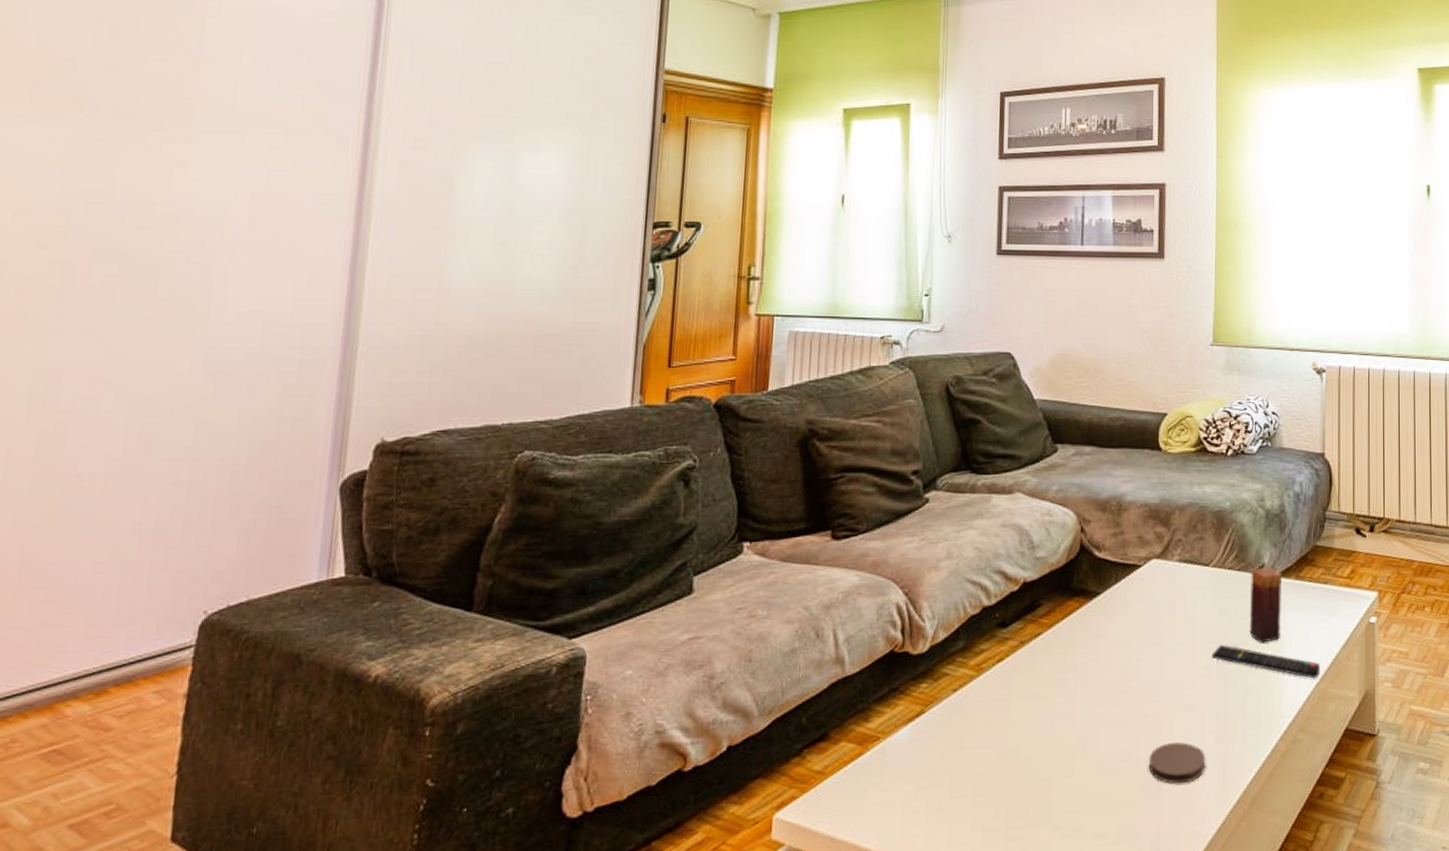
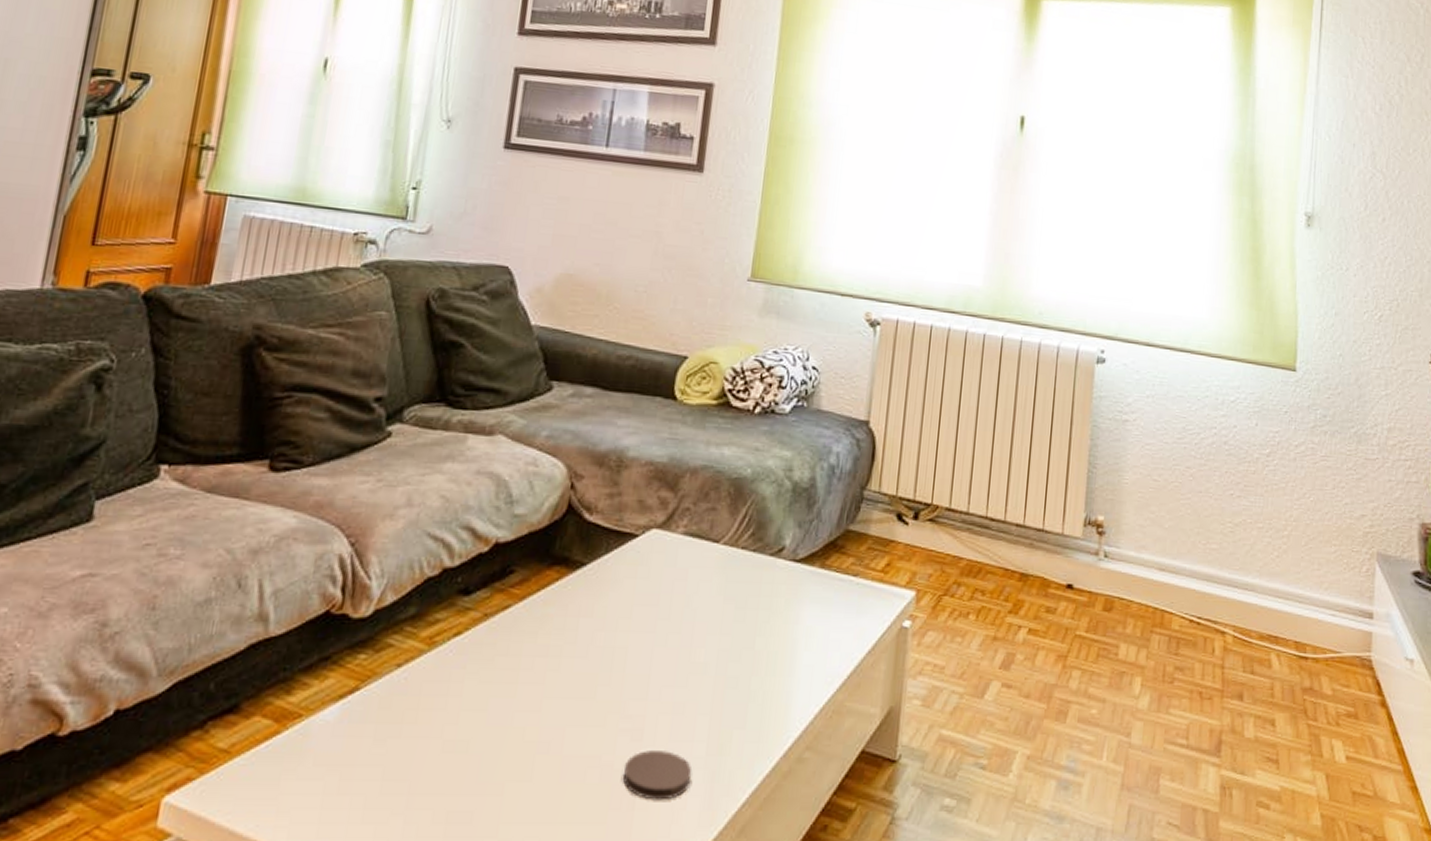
remote control: present [1211,644,1321,679] -> none [711,637,839,688]
candle: present [1249,566,1282,644] -> none [759,549,804,641]

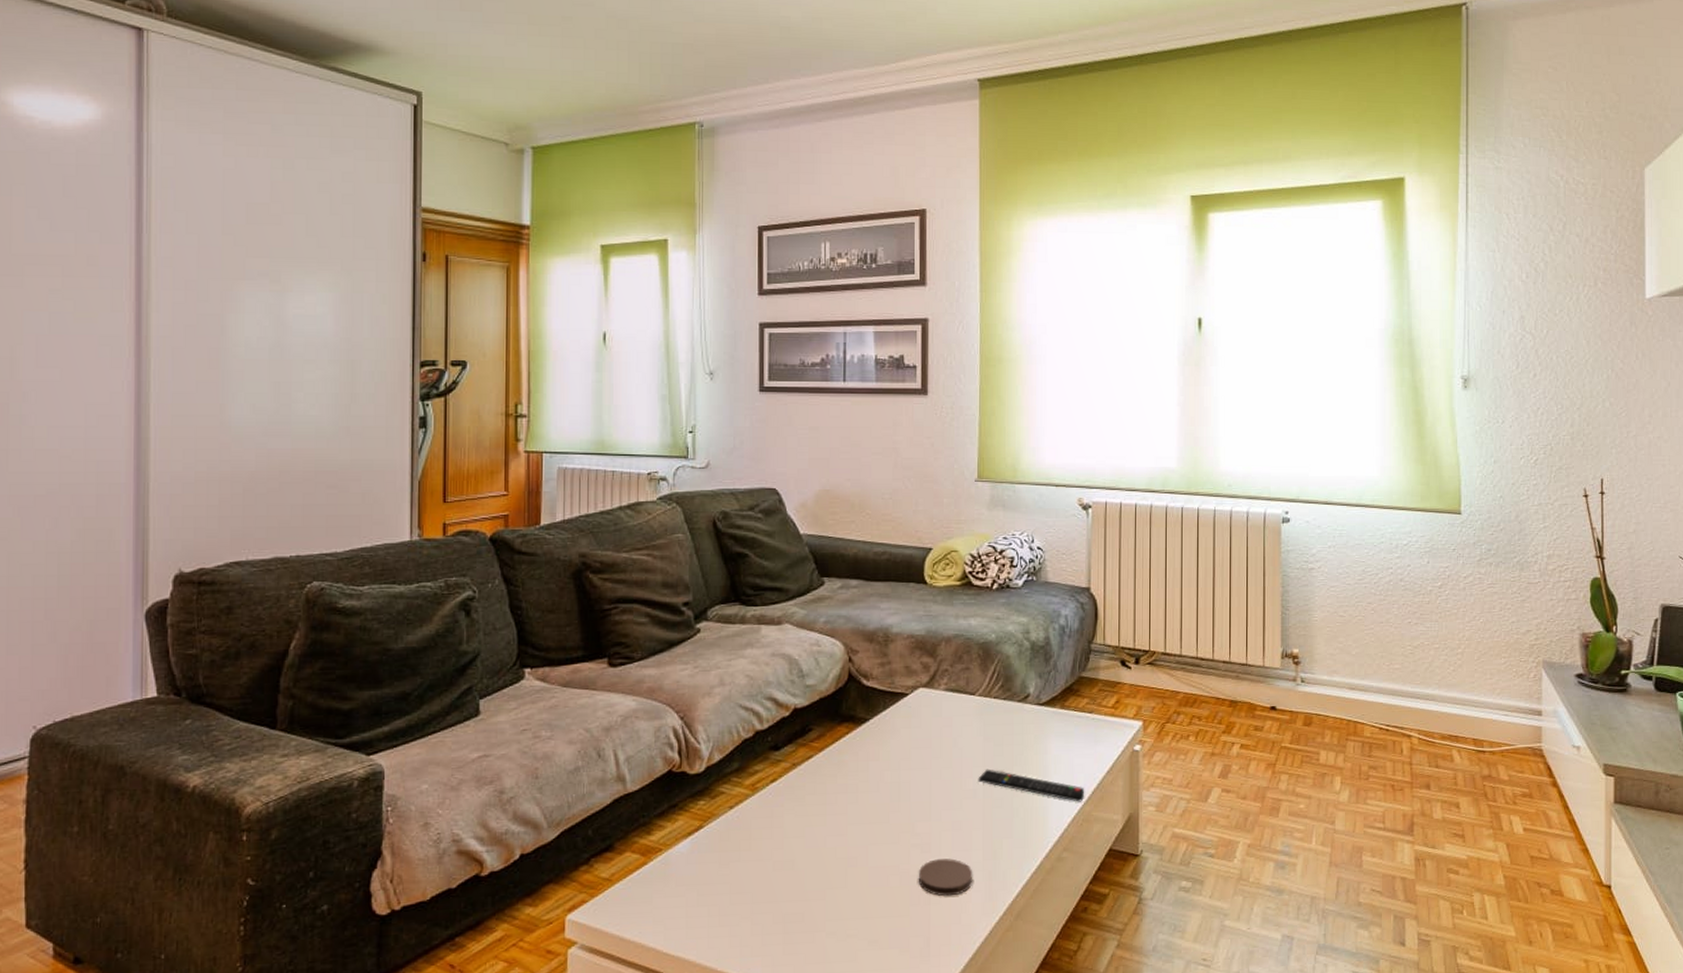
remote control: none [711,637,839,688] -> present [978,769,1085,802]

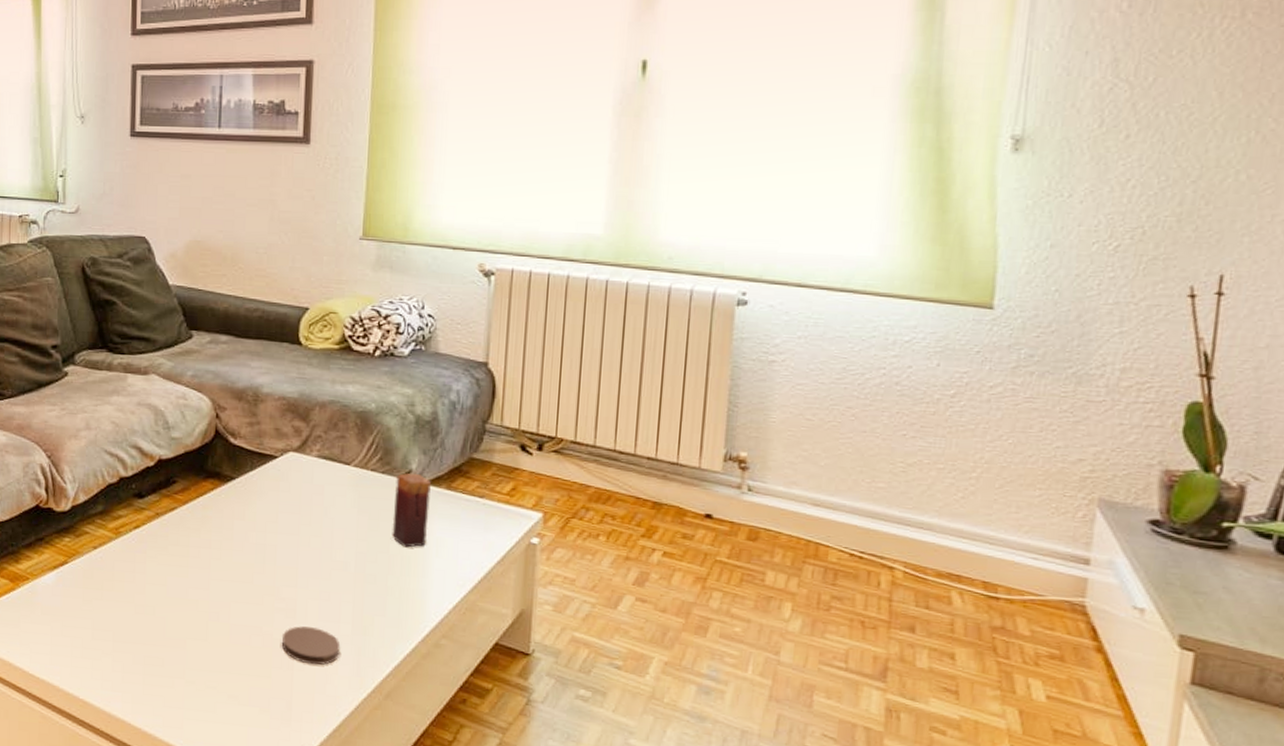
remote control: present [978,769,1085,802] -> none [349,542,470,590]
candle: none [1015,696,1047,768] -> present [392,473,431,548]

